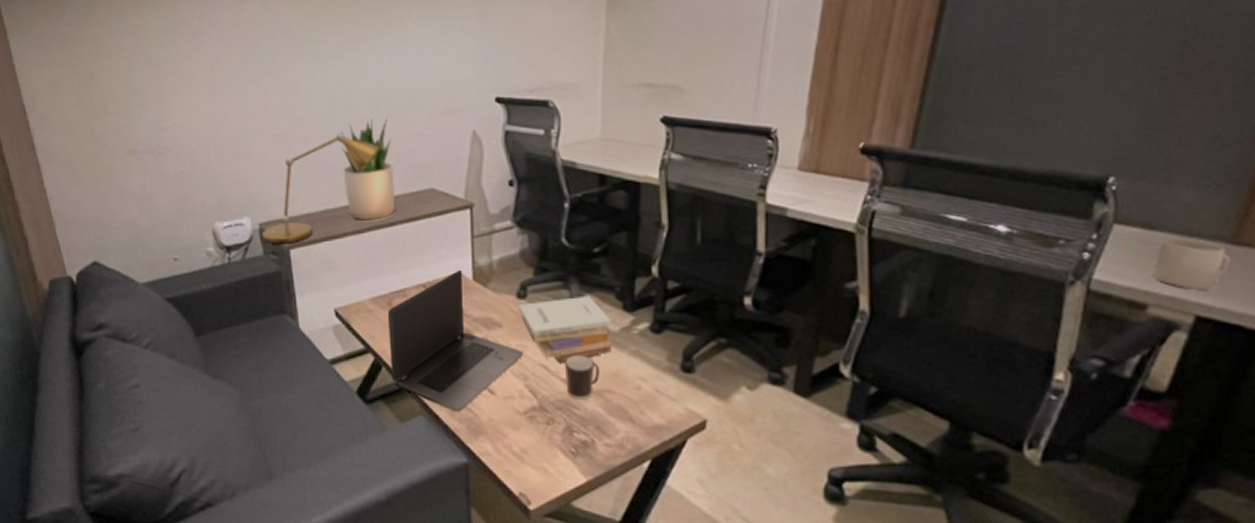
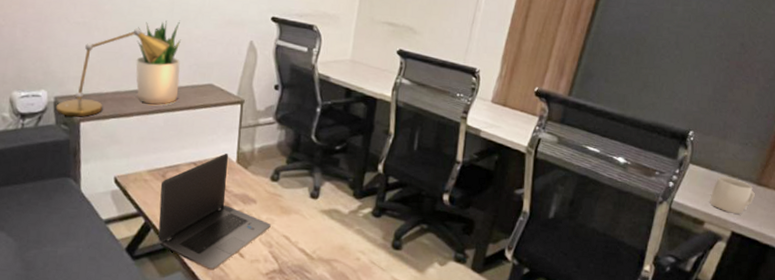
books: present [517,295,613,365] -> none [270,183,344,237]
mug: present [564,354,599,399] -> none [302,229,330,266]

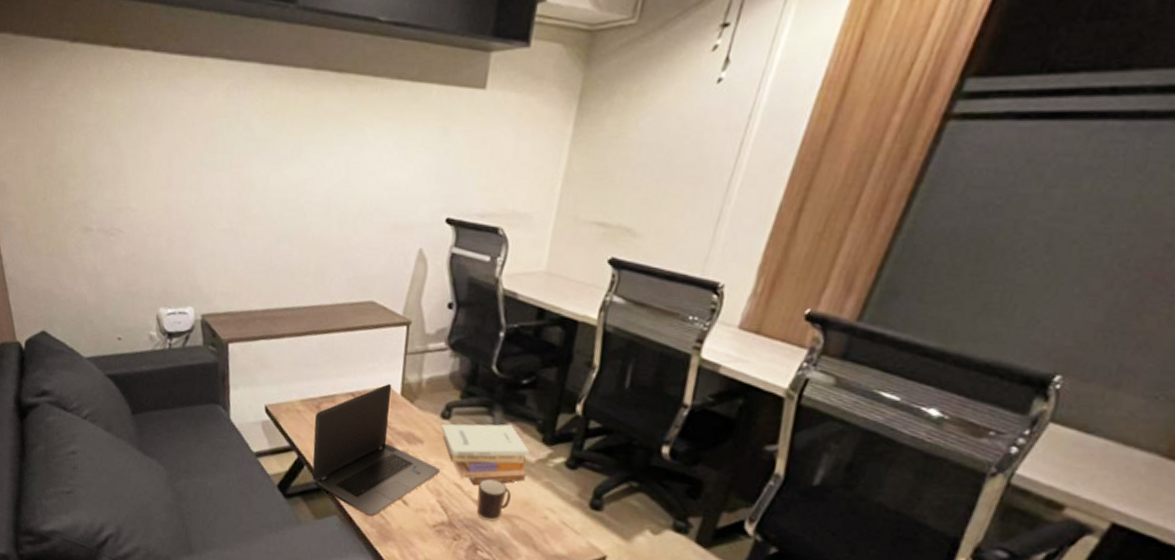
desk lamp: present [53,28,170,117] -> none [200,235,325,338]
planter: present [136,20,181,105] -> none [287,224,338,325]
books: none [270,183,344,237] -> present [440,423,531,486]
mug: none [302,229,330,266] -> present [476,478,511,522]
mug: present [710,176,755,214] -> none [1078,442,1162,499]

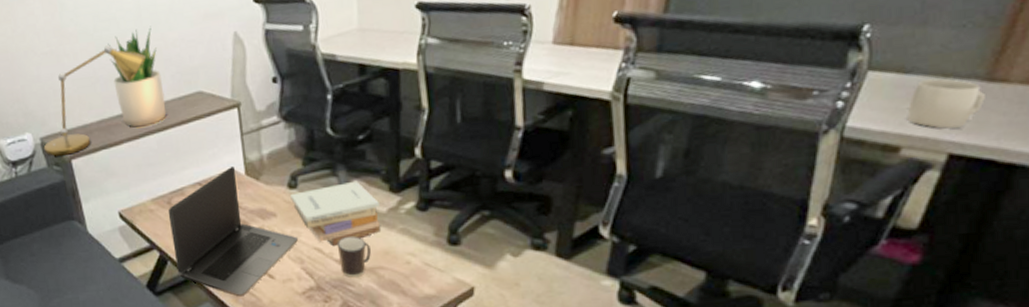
desk lamp: none [200,235,325,338] -> present [42,45,146,157]
planter: none [287,224,338,325] -> present [108,25,167,127]
mug: none [1078,442,1162,499] -> present [907,78,985,129]

